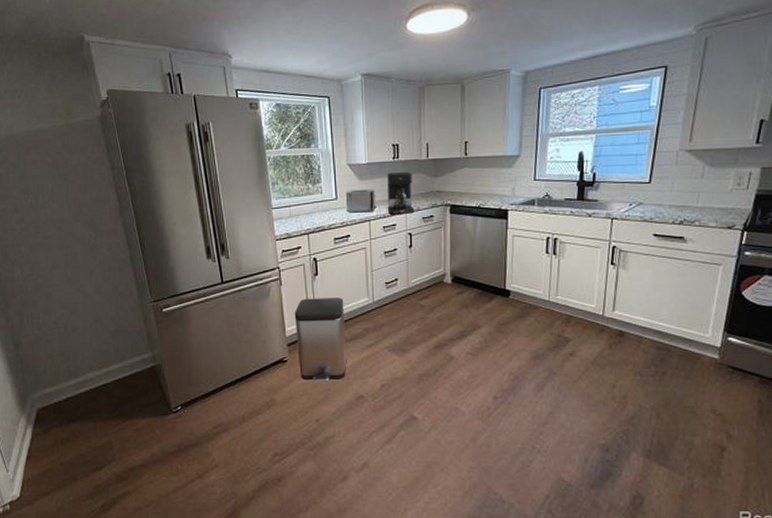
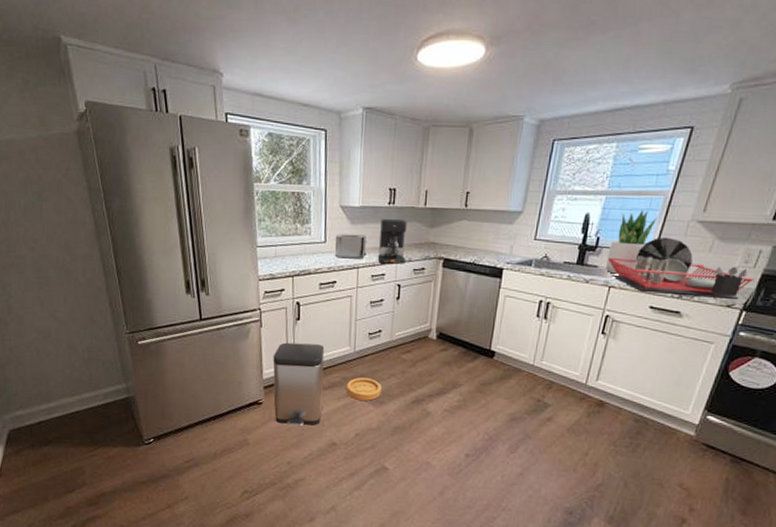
pet bowl: none [368,327,403,350] -> present [346,377,382,401]
planter: none [605,144,648,206] -> present [606,210,658,274]
dish rack: none [607,167,750,222] -> present [608,237,755,300]

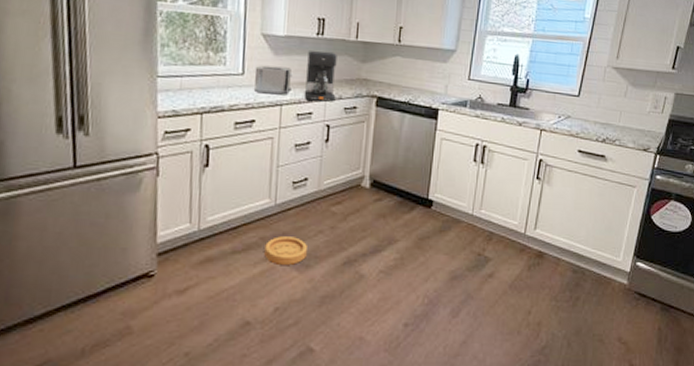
pedal bin: present [272,342,325,427] -> none [169,195,239,304]
planter: present [606,210,658,274] -> none [537,54,579,117]
dish rack: present [608,237,755,300] -> none [538,81,663,144]

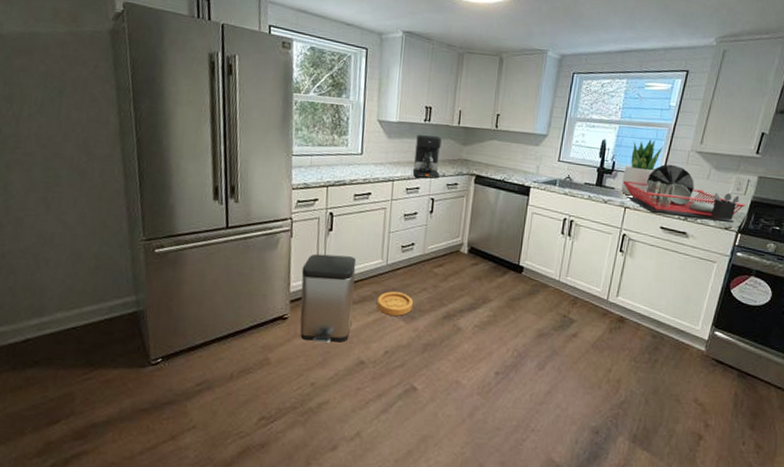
pedal bin: none [169,195,239,304] -> present [300,253,357,344]
toaster: present [254,65,293,95] -> none [371,146,403,173]
planter: none [537,54,579,117] -> present [622,139,664,196]
dish rack: none [538,81,663,144] -> present [623,164,746,224]

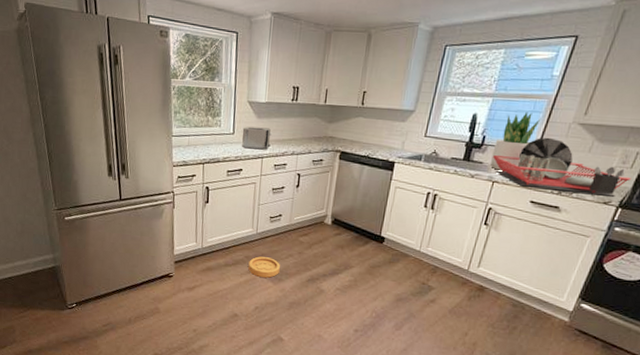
pedal bin: present [300,253,357,344] -> none [183,222,230,299]
toaster: none [371,146,403,173] -> present [242,126,272,150]
coffee maker: present [412,134,442,179] -> none [280,113,308,156]

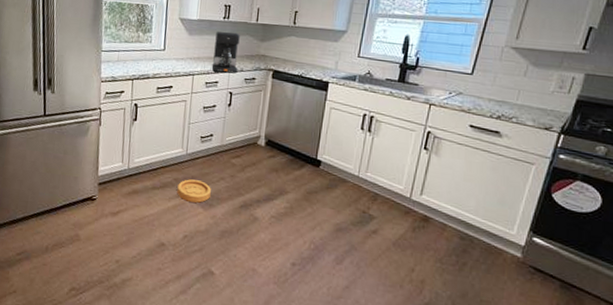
toaster: present [242,126,272,150] -> none [173,43,203,67]
coffee maker: none [280,113,308,156] -> present [211,31,240,74]
planter: present [490,112,542,170] -> none [426,34,474,93]
dish rack: present [493,137,631,198] -> none [428,60,570,124]

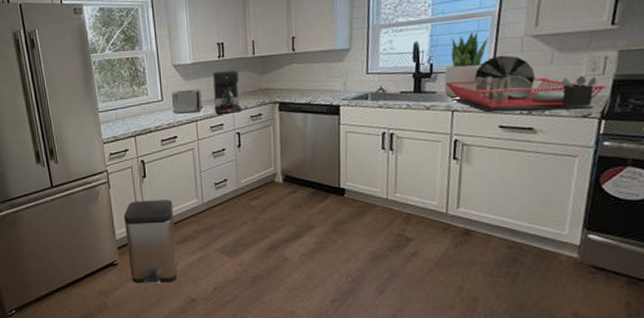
pedal bin: none [106,141,159,225] -> present [123,200,178,285]
toaster: none [173,43,203,67] -> present [171,89,203,114]
pet bowl: present [177,179,211,203] -> none [199,229,235,252]
planter: none [426,34,474,93] -> present [444,32,490,98]
dish rack: none [428,60,570,124] -> present [446,55,607,112]

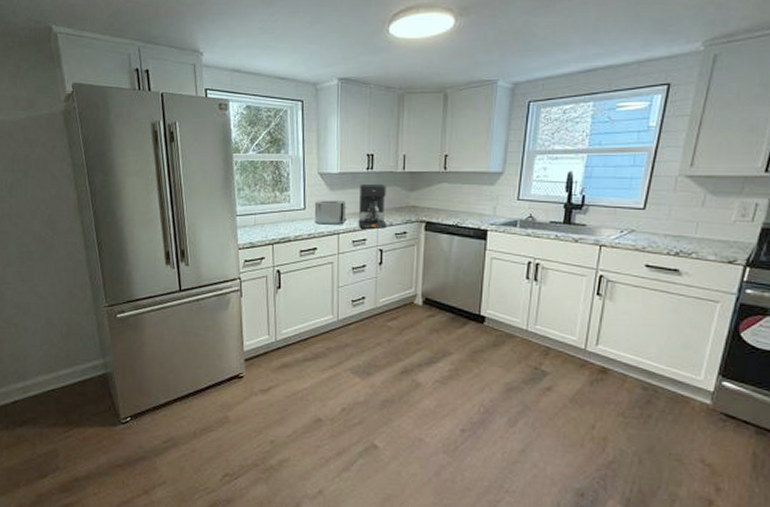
pedal bin: present [123,200,178,285] -> none [253,312,307,402]
planter: present [444,32,490,98] -> none [595,166,644,232]
dish rack: present [446,55,607,112] -> none [597,193,754,256]

